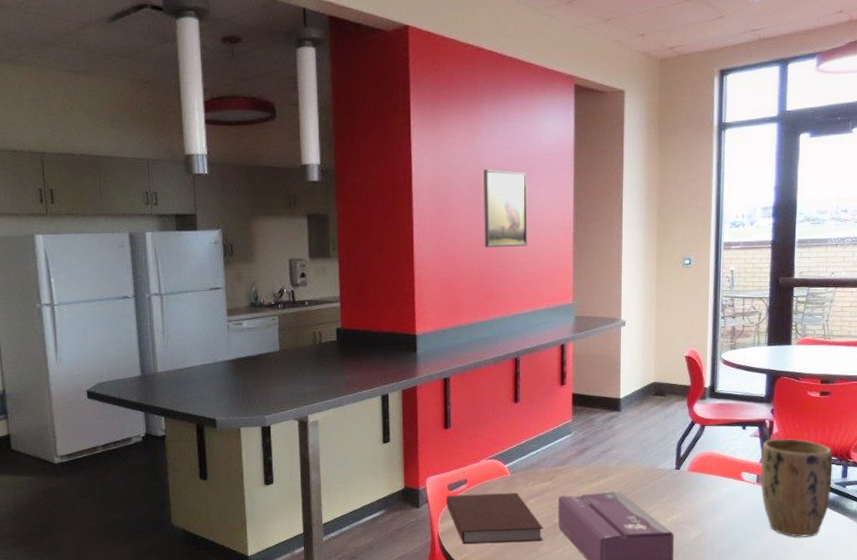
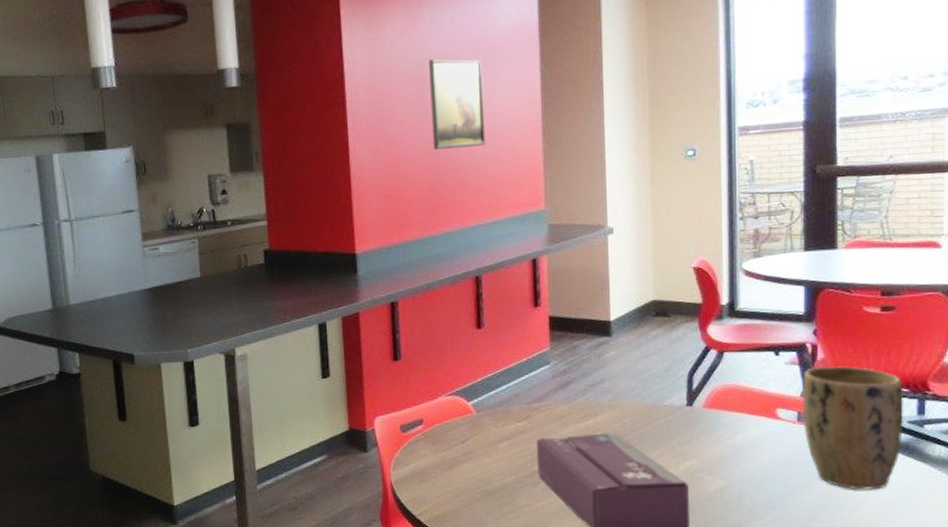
notebook: present [446,493,544,545] -> none [399,435,521,495]

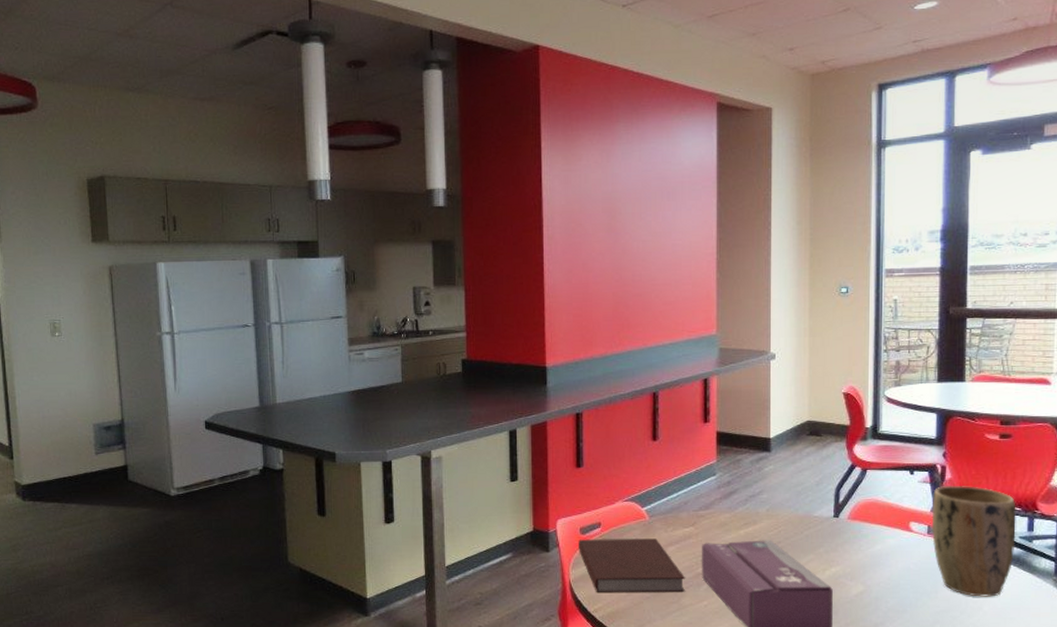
notebook: none [399,435,521,495] -> present [579,538,686,593]
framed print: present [429,59,486,150] -> none [619,192,667,275]

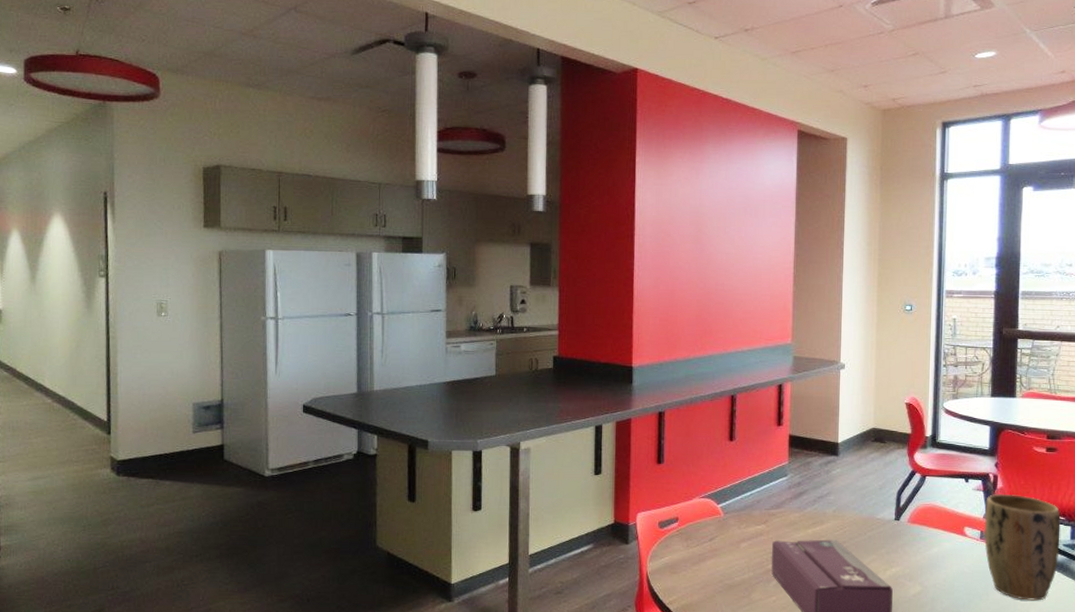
notebook: present [579,538,686,593] -> none [656,533,757,588]

